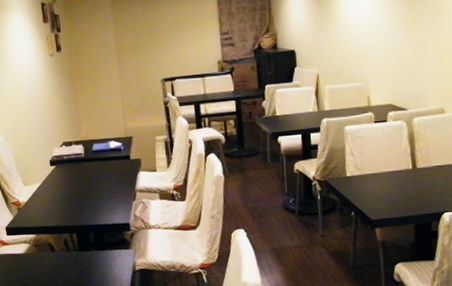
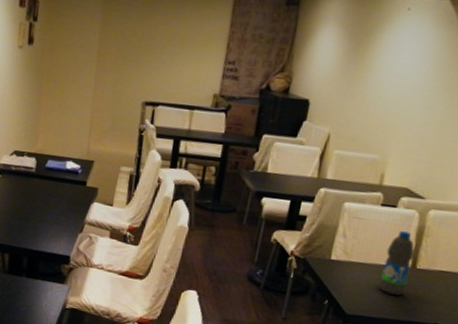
water bottle: none [389,140,414,195] -> present [378,231,415,295]

